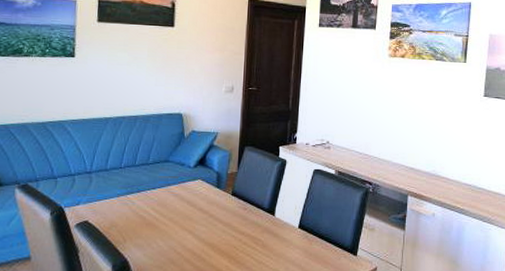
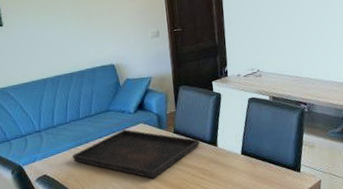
serving tray: none [120,184,258,241] -> present [72,129,200,179]

